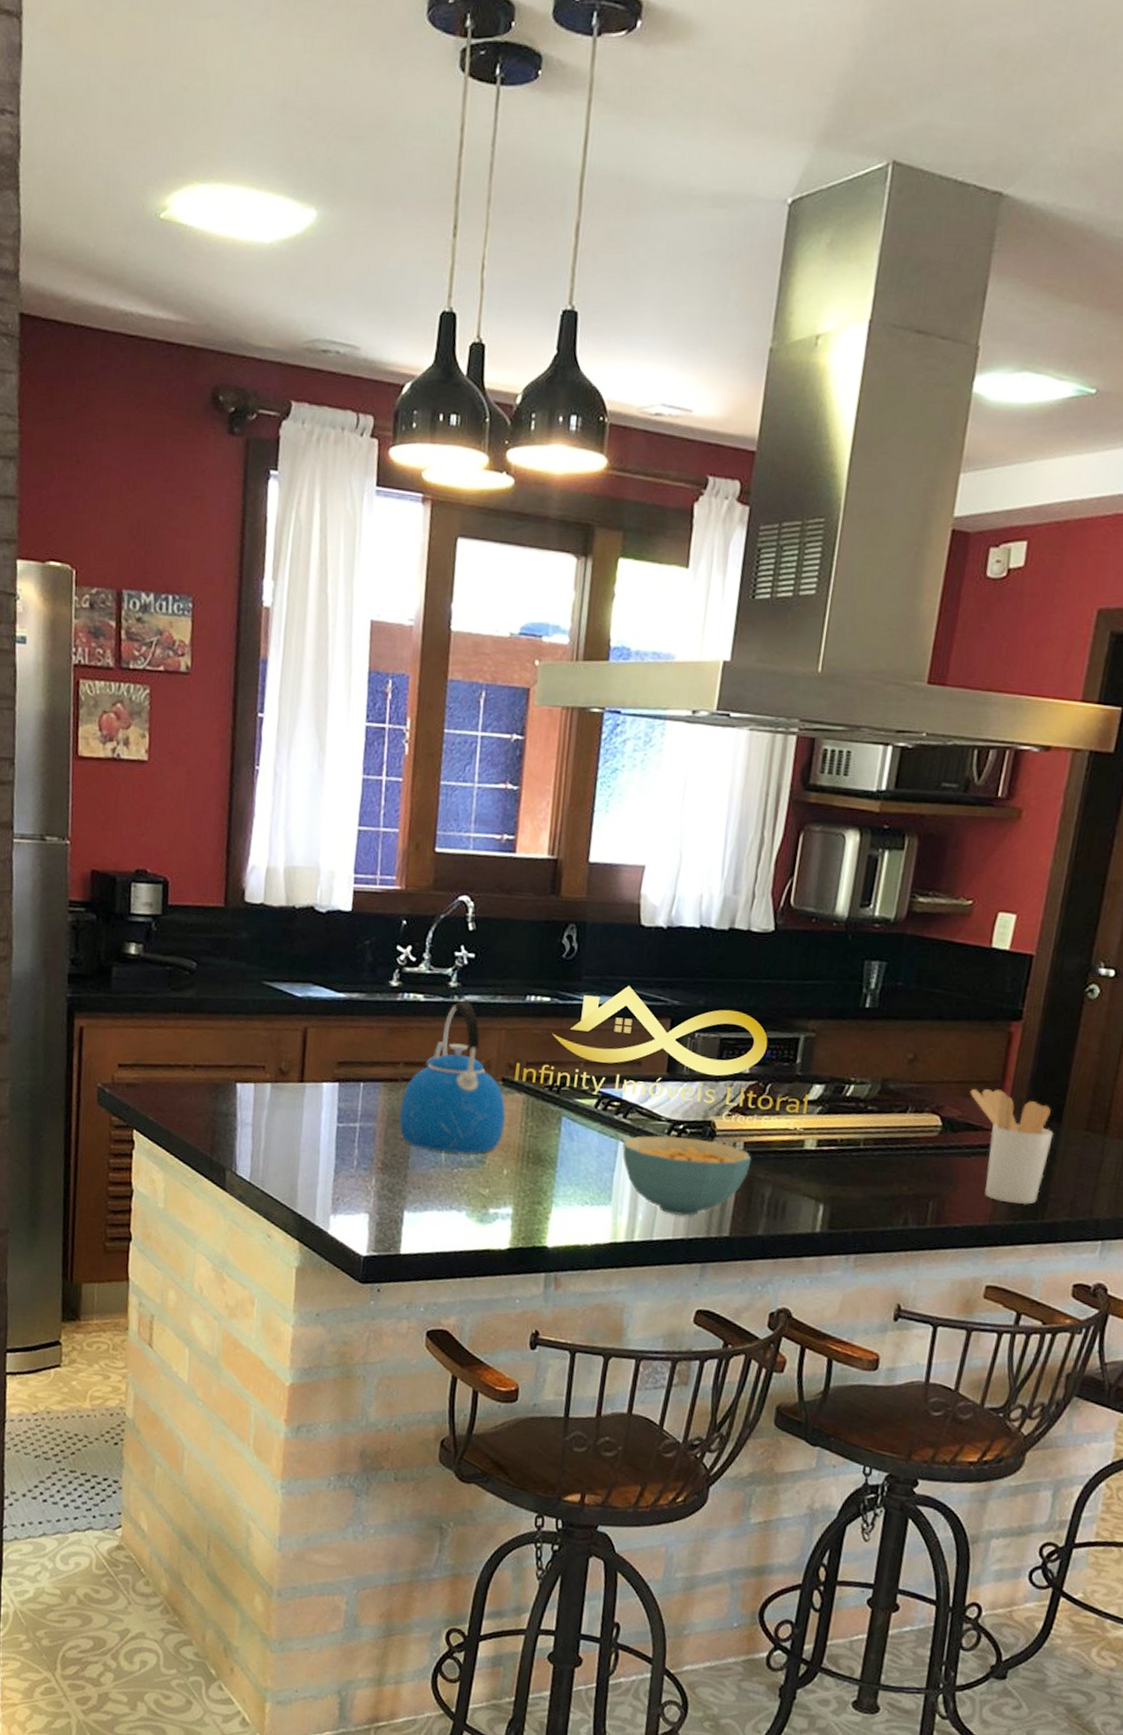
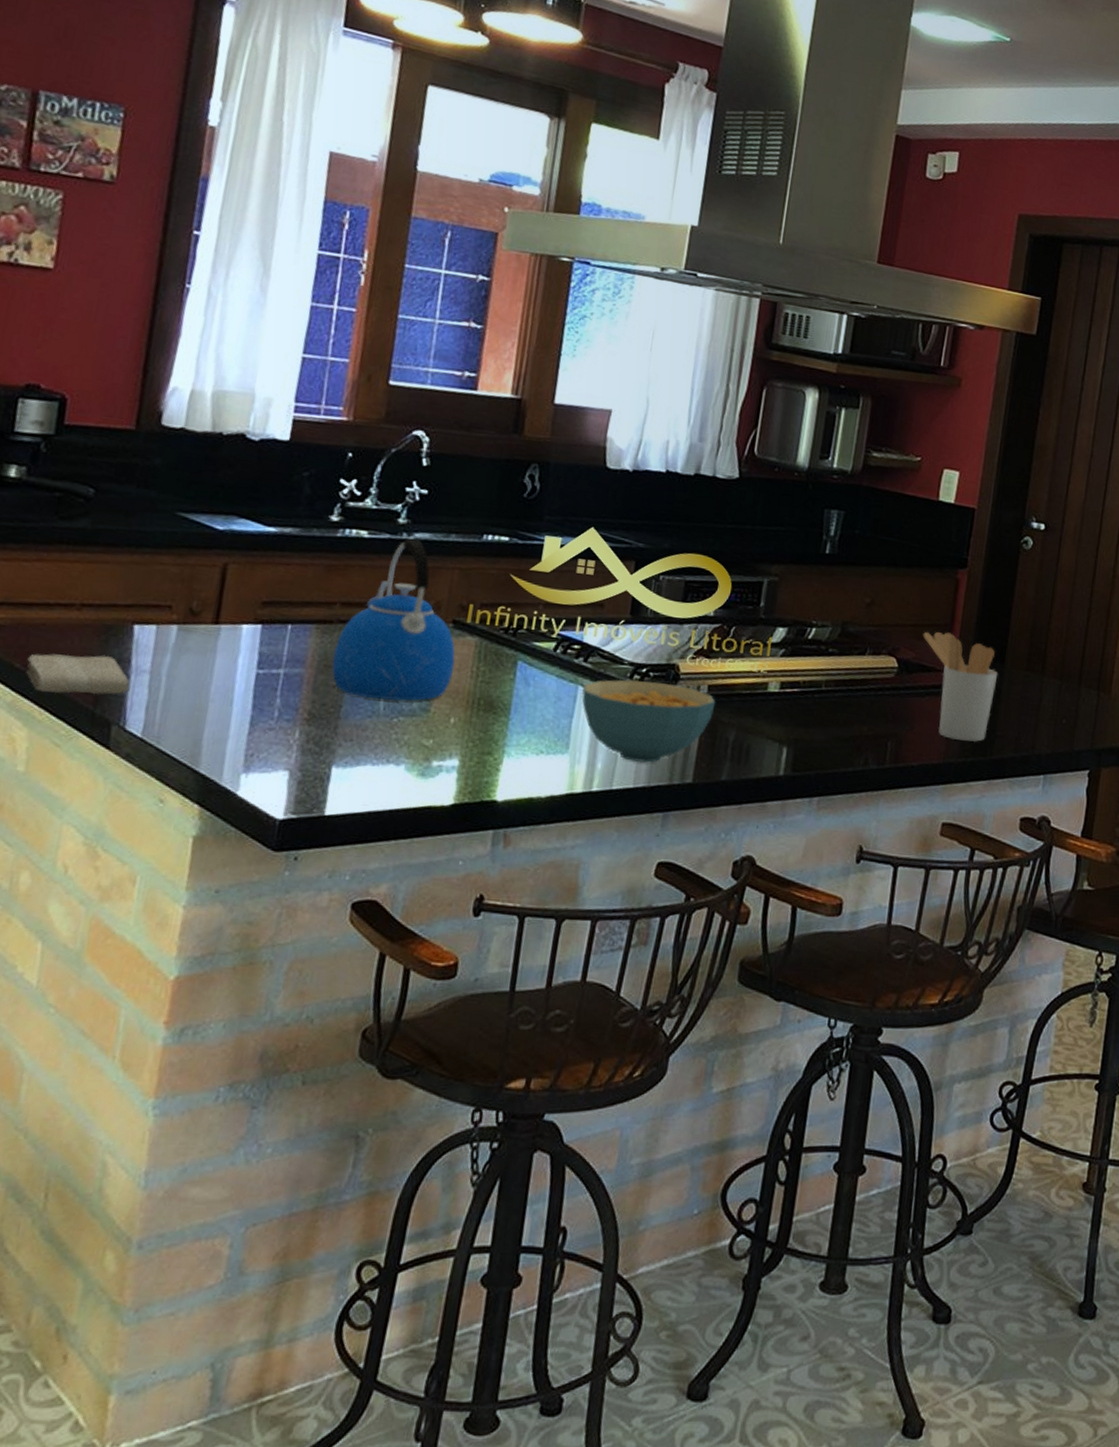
washcloth: none [158,1108,238,1144] -> present [26,653,130,695]

